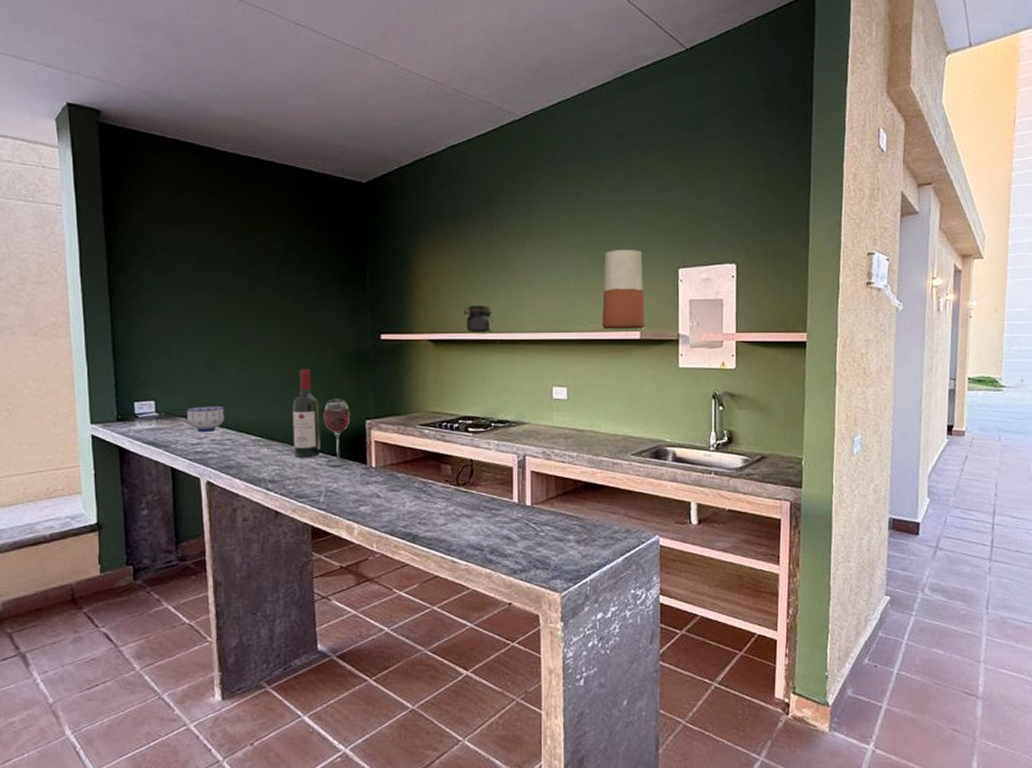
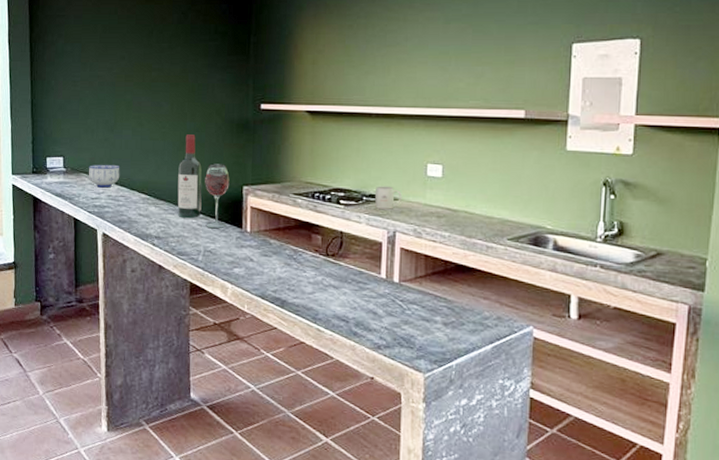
jar: present [464,305,493,333] -> none [341,78,370,106]
mug: none [502,411,529,434] -> present [374,186,402,209]
vase: present [602,250,644,329] -> none [484,23,533,108]

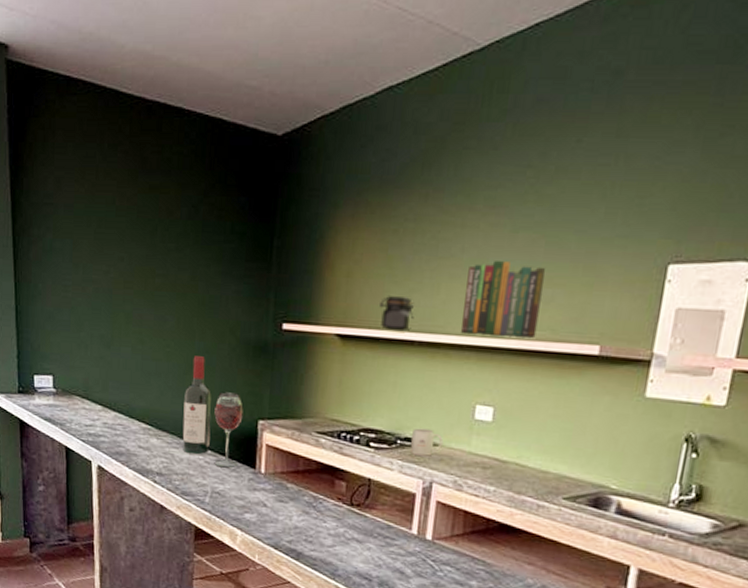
bowl: present [88,164,120,188] -> none [81,386,118,414]
jar: none [341,78,370,106] -> present [380,296,414,332]
books: none [409,47,474,108] -> present [460,261,545,339]

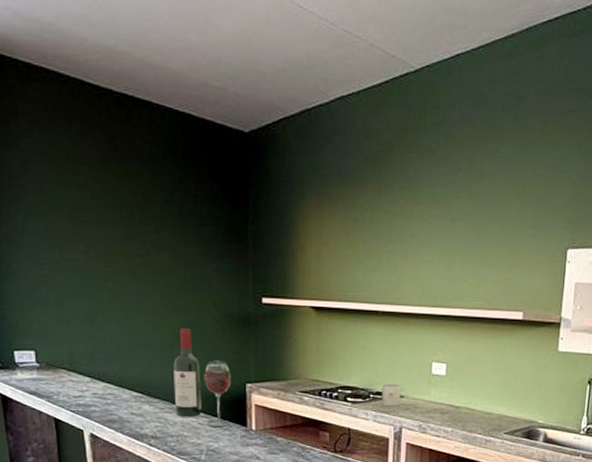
jar: present [380,296,414,332] -> none [347,274,377,304]
books: present [460,261,545,339] -> none [415,245,478,308]

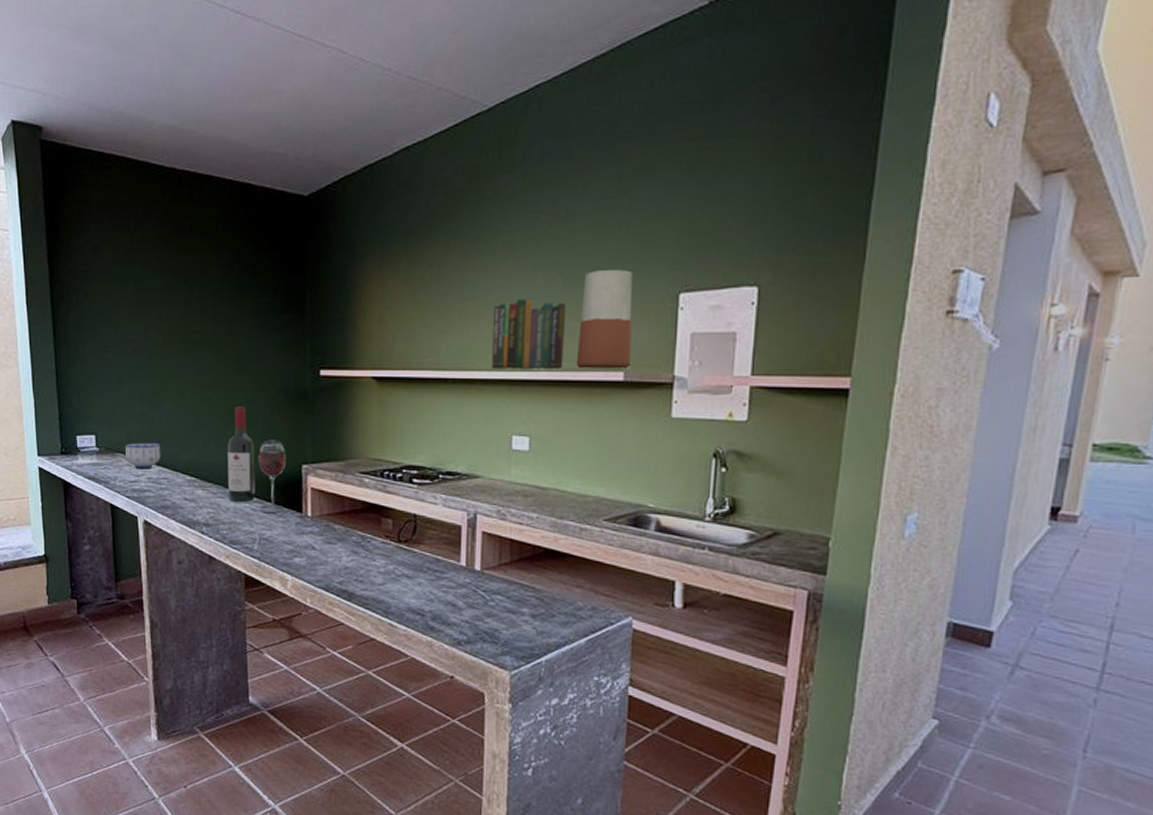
bowl: none [67,359,106,385] -> present [124,442,161,469]
mug: present [381,383,408,406] -> none [452,461,483,488]
books: none [415,245,478,308] -> present [491,299,565,370]
vase: none [486,225,533,310] -> present [577,270,634,369]

